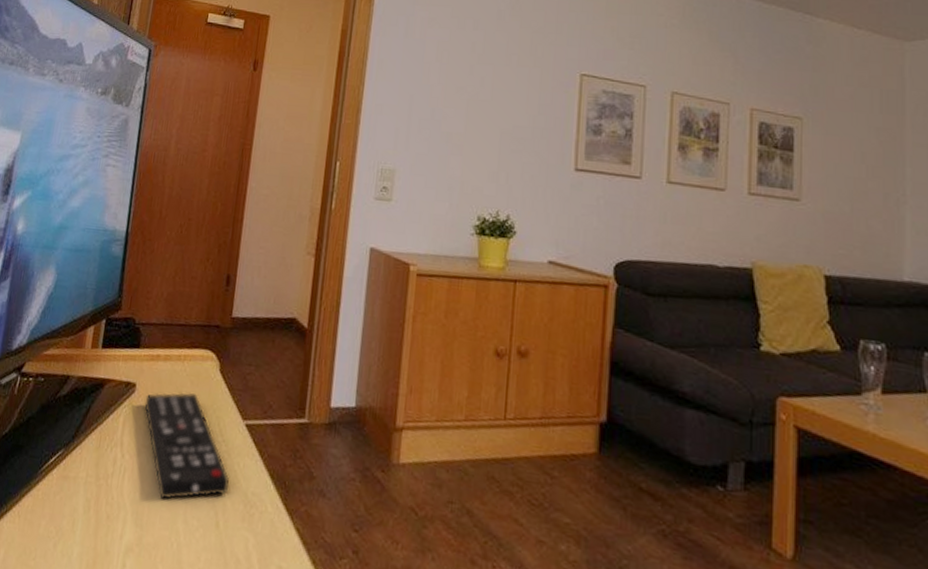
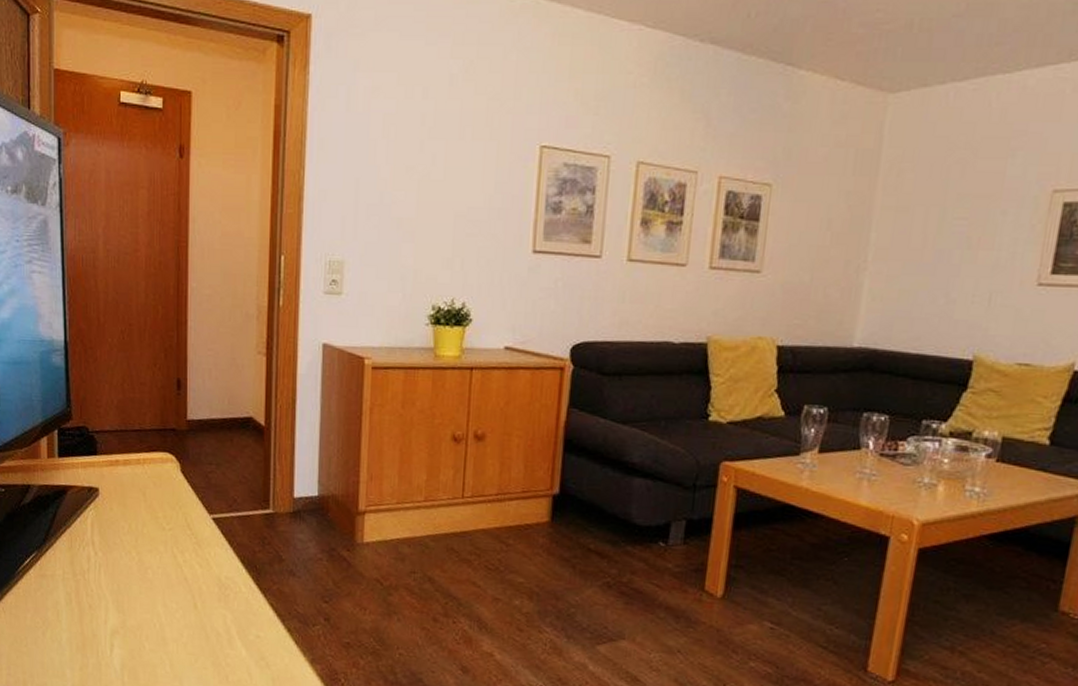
remote control: present [144,392,229,500] -> none [110,492,202,588]

